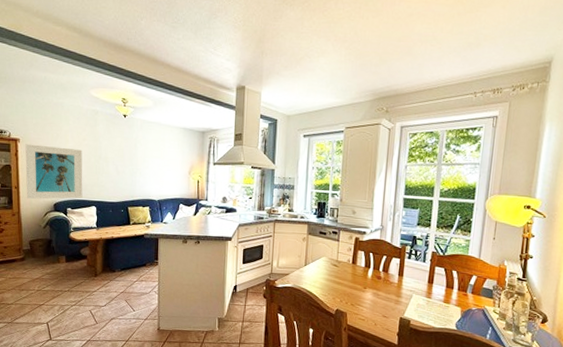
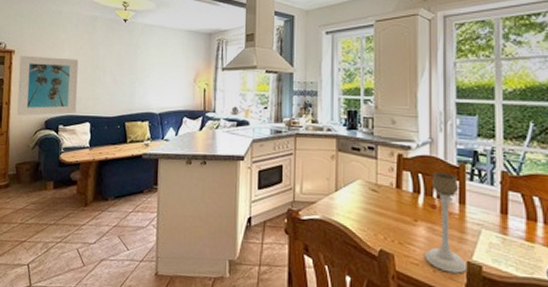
candle holder: none [369,252,400,326] -> present [425,172,468,274]

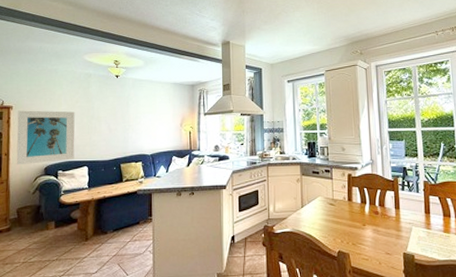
candle holder: present [425,172,468,274] -> none [372,185,404,263]

